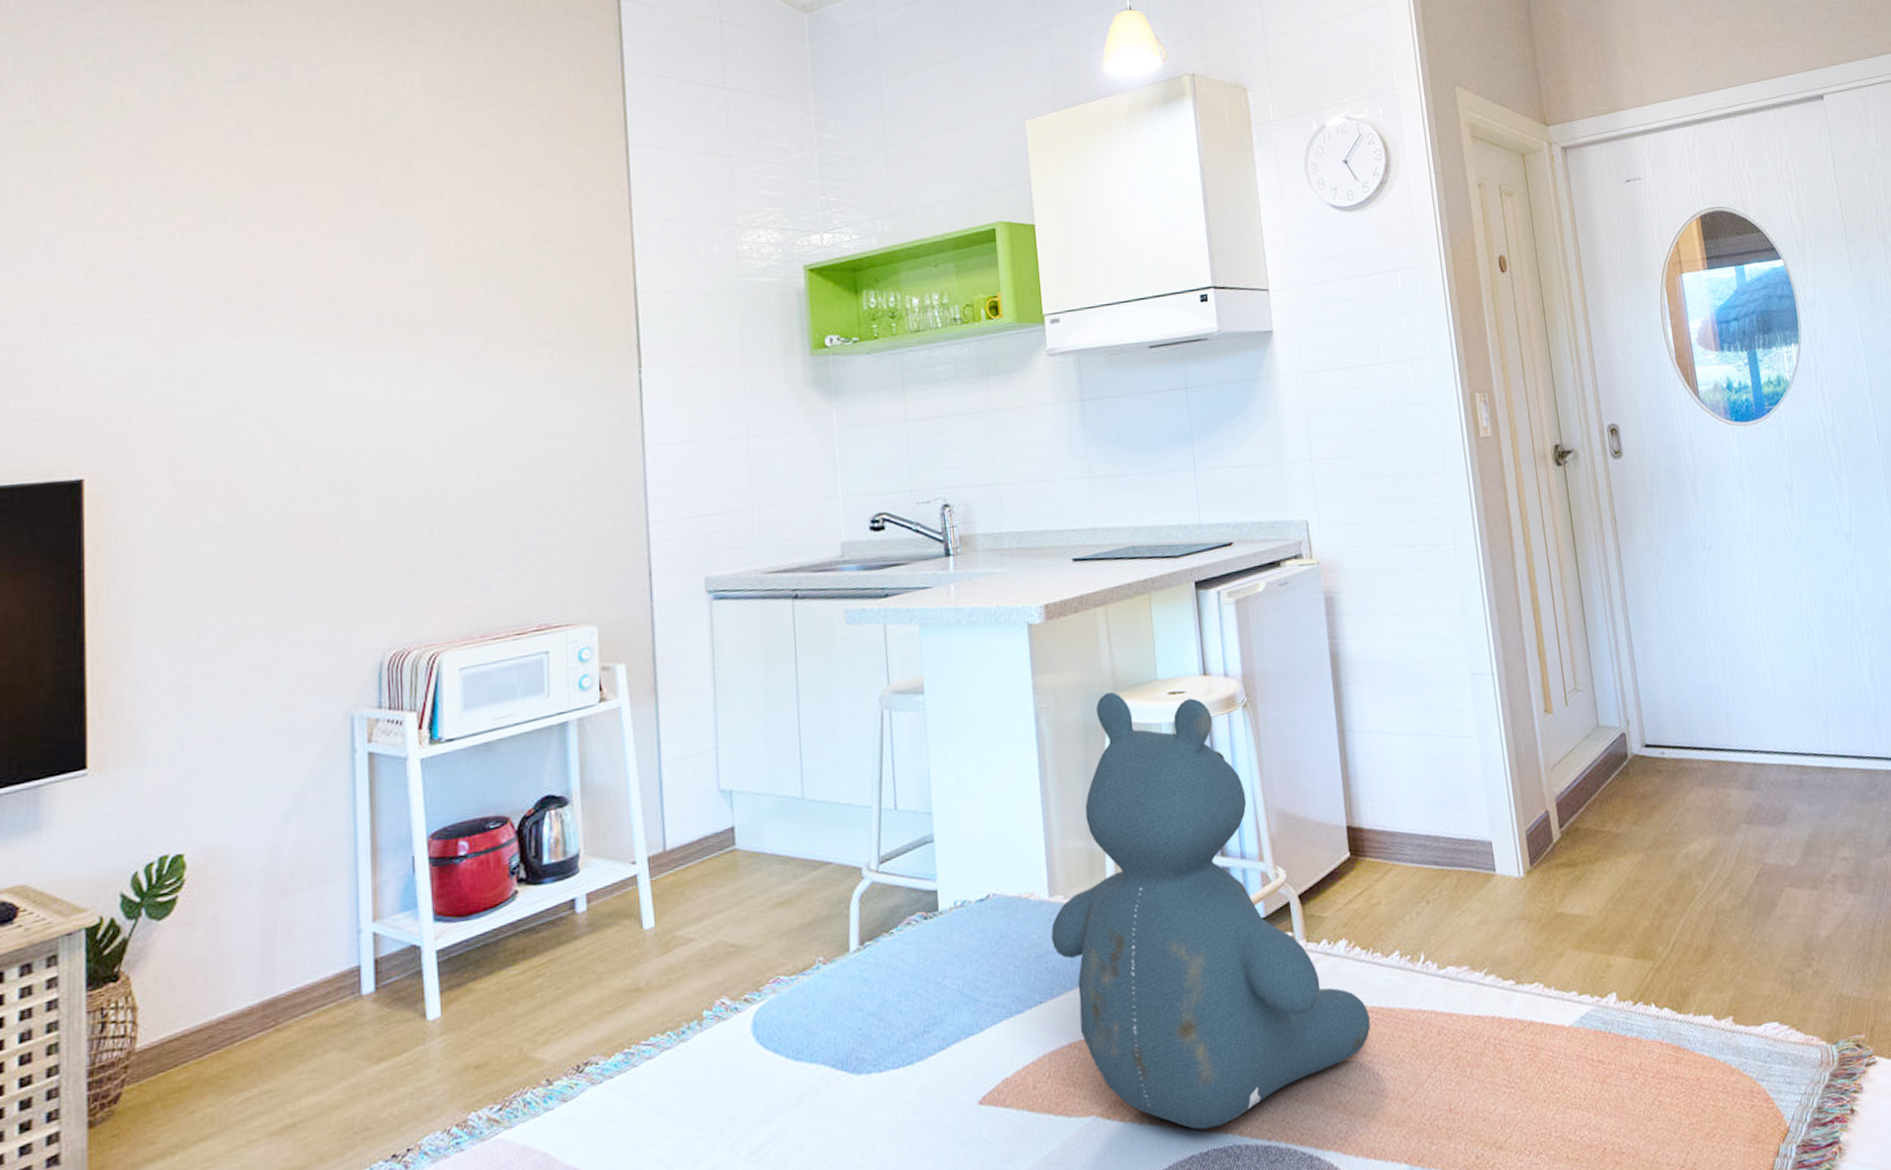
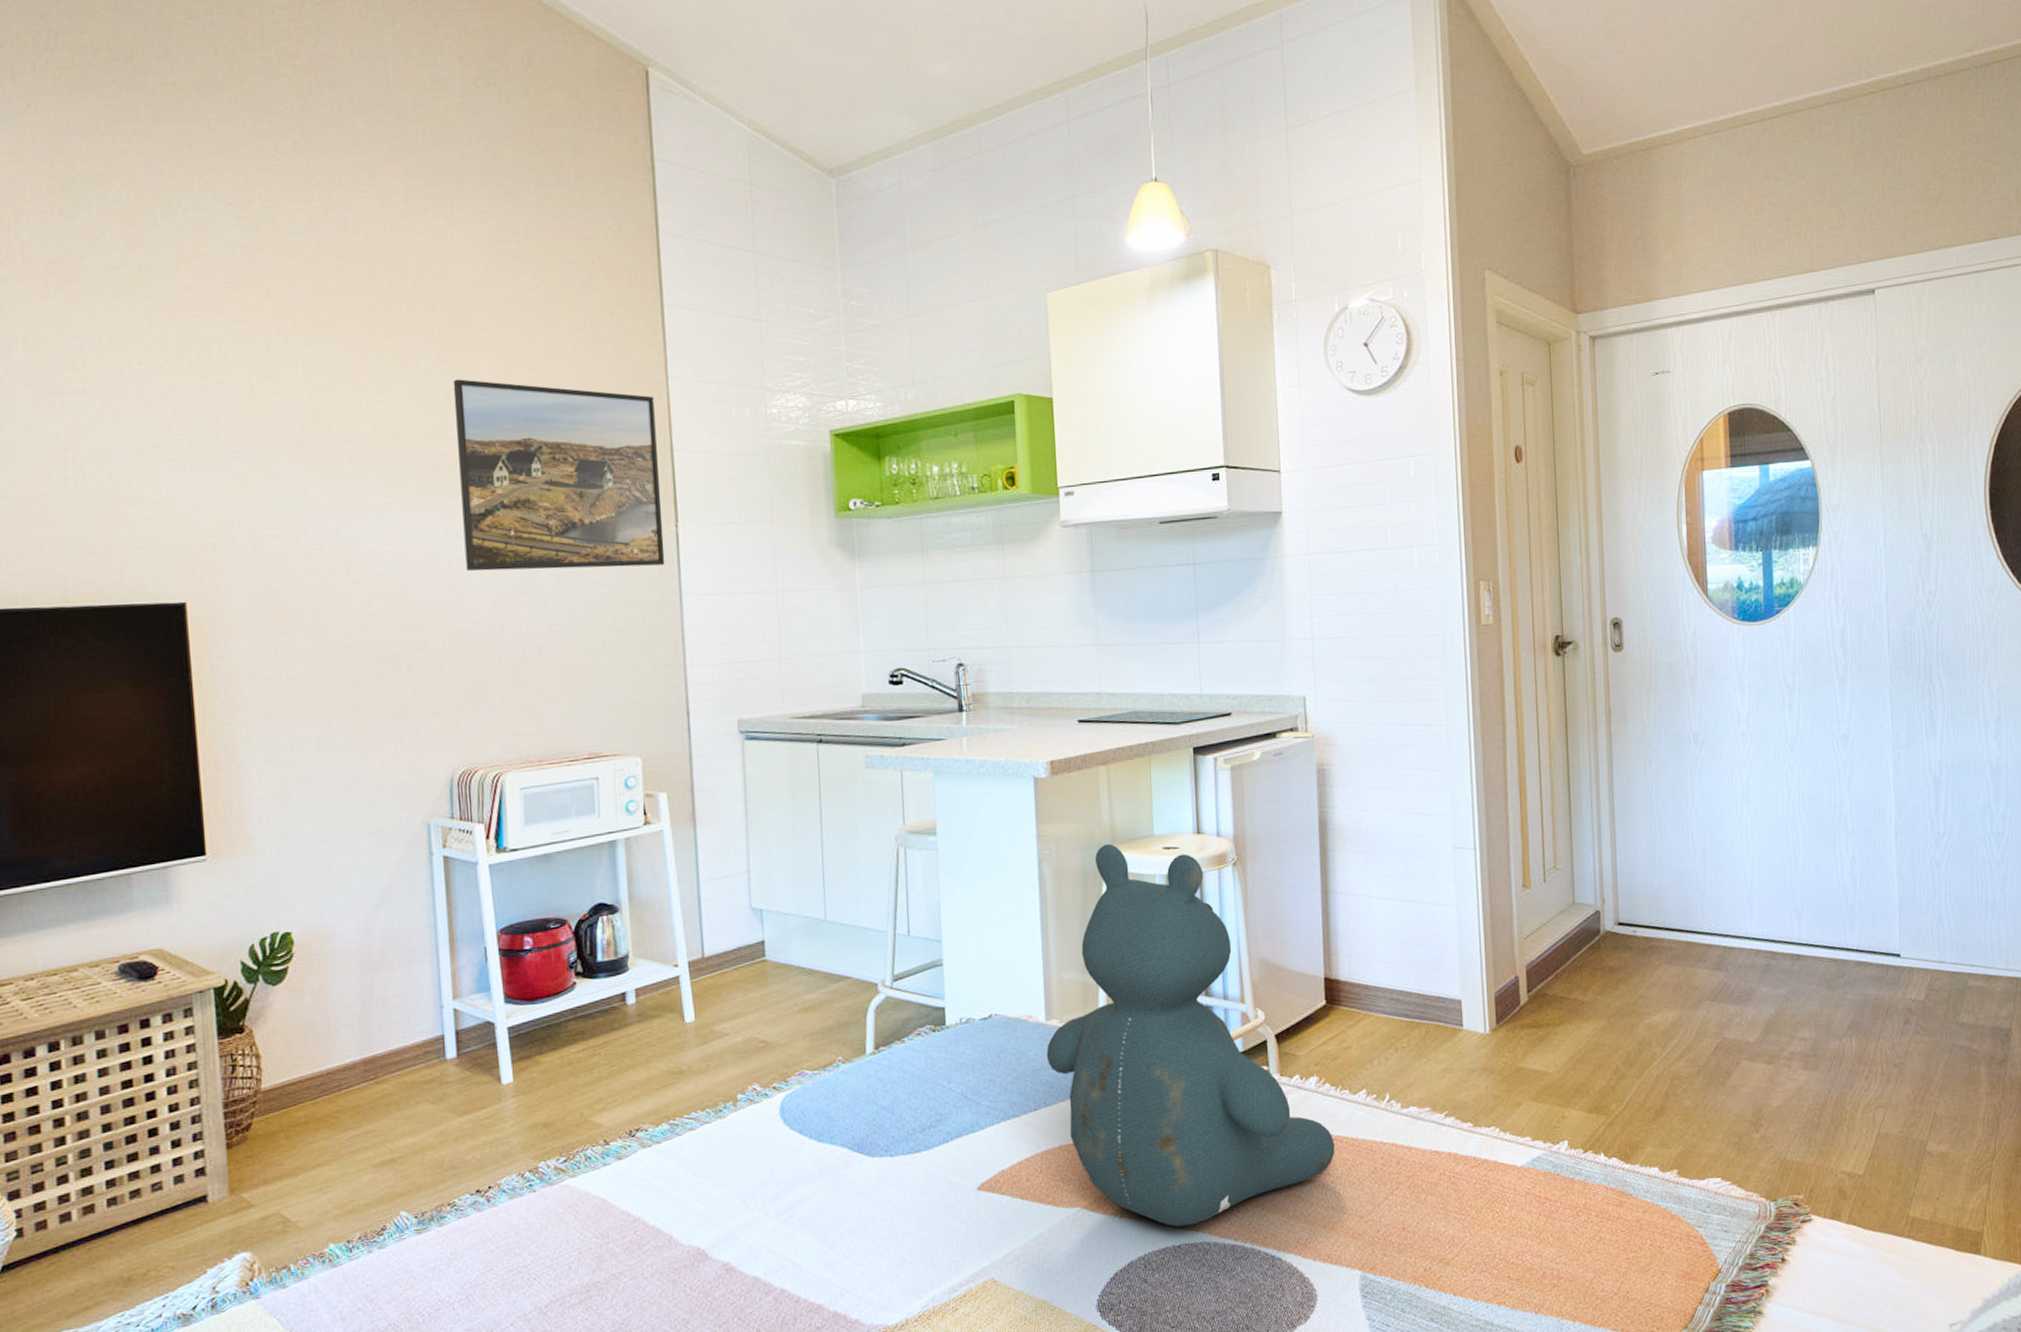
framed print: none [398,226,627,430] -> present [452,379,665,572]

